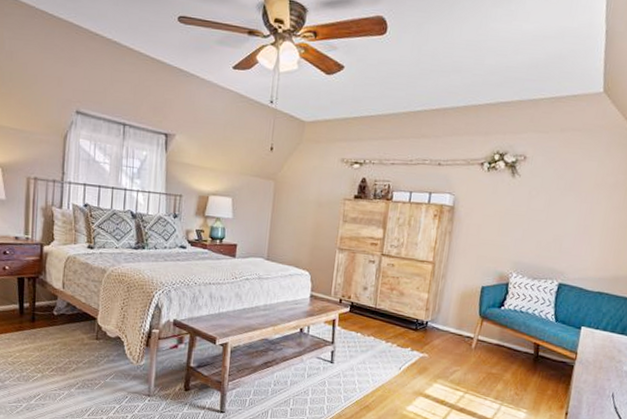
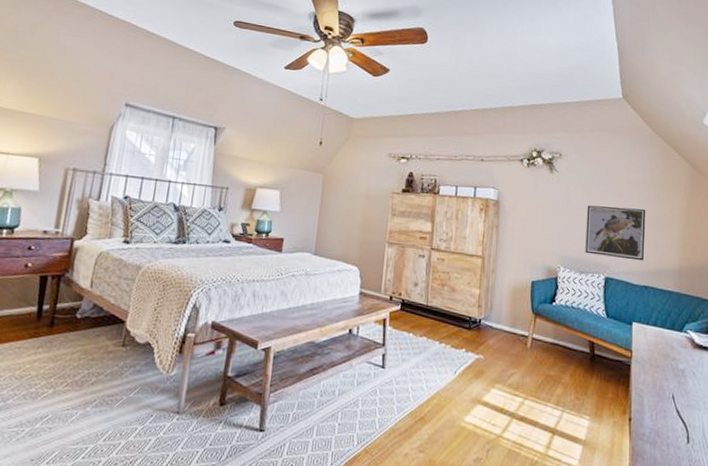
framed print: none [540,210,612,268] -> present [585,205,646,261]

